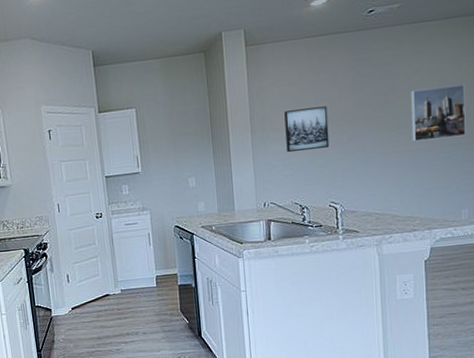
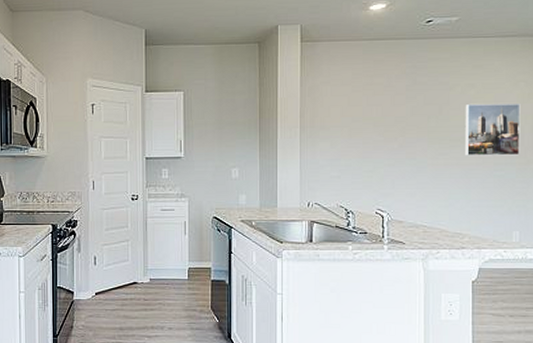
wall art: present [284,106,330,153] -> none [335,110,380,154]

